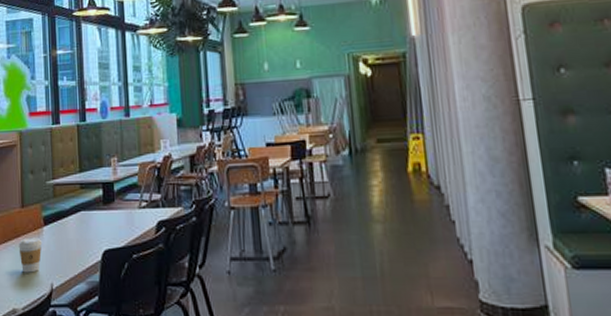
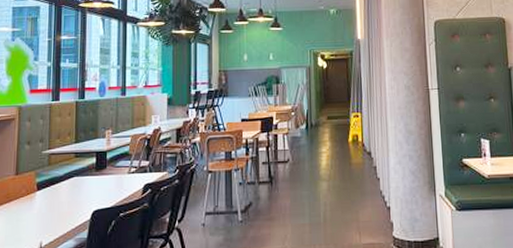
coffee cup: present [18,237,42,273] -> none [10,201,34,234]

